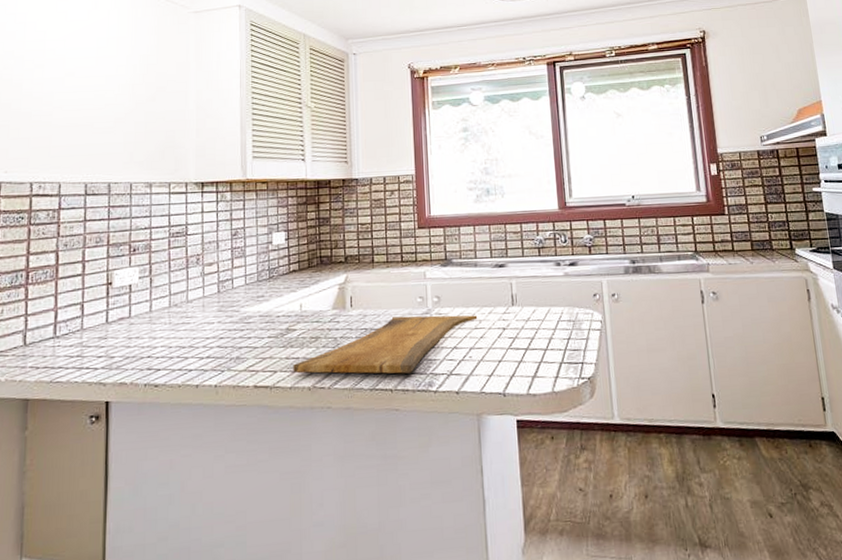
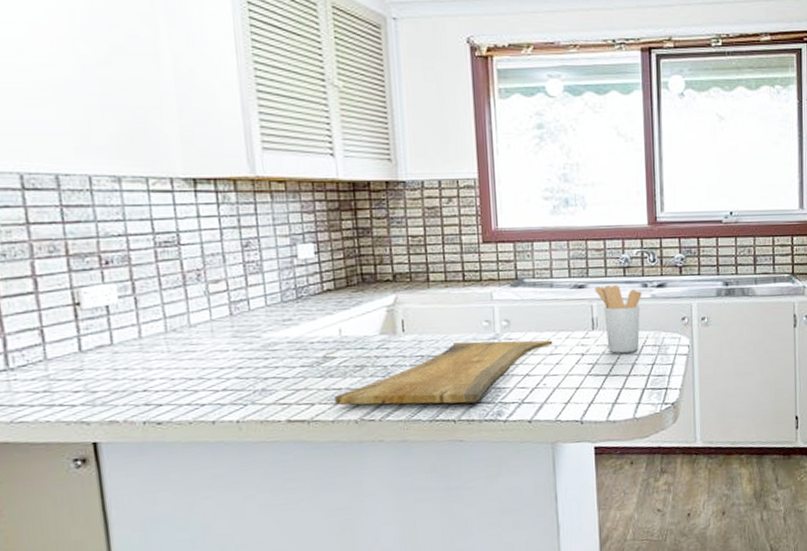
utensil holder: none [513,264,556,328] -> present [595,285,642,353]

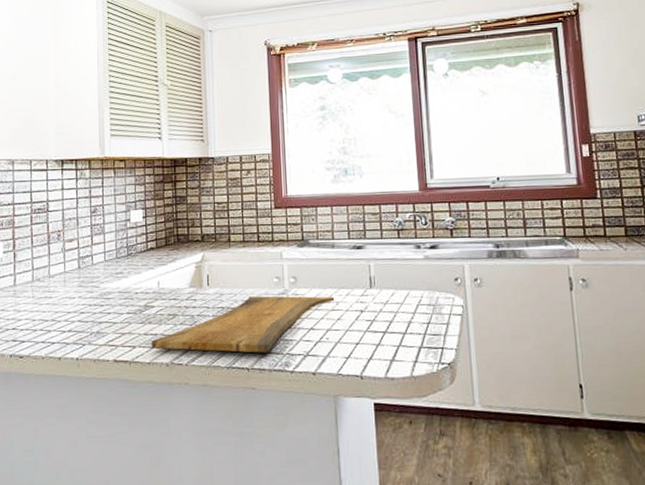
utensil holder: present [595,285,642,353] -> none [372,246,416,311]

